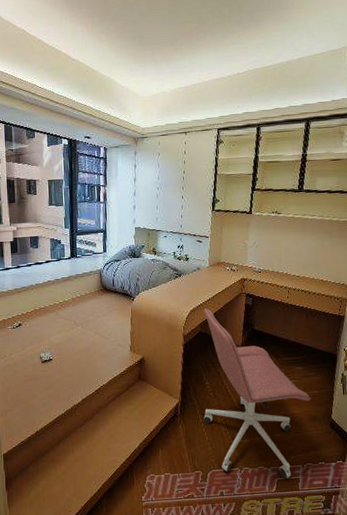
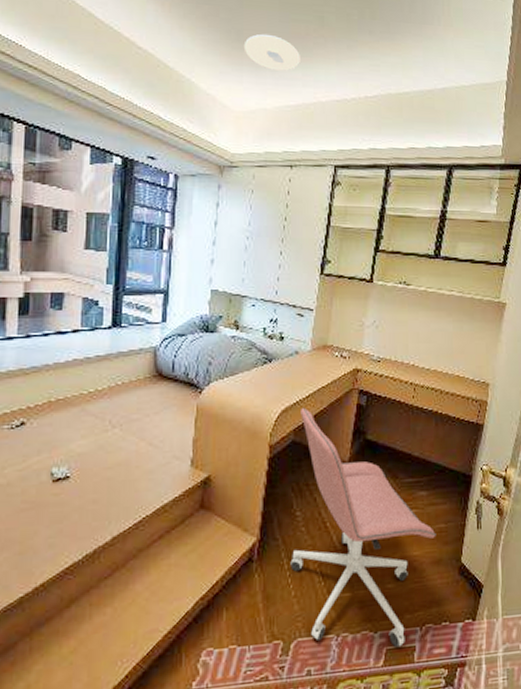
ceiling light: none [145,36,187,63] -> present [243,33,300,71]

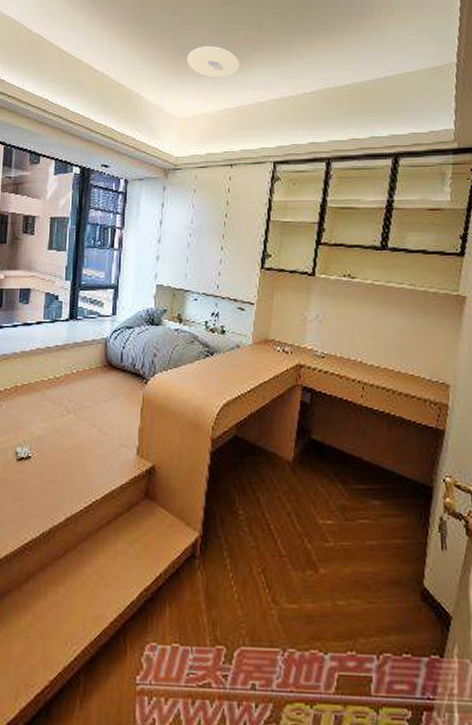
office chair: present [290,407,436,648] -> none [233,402,393,675]

